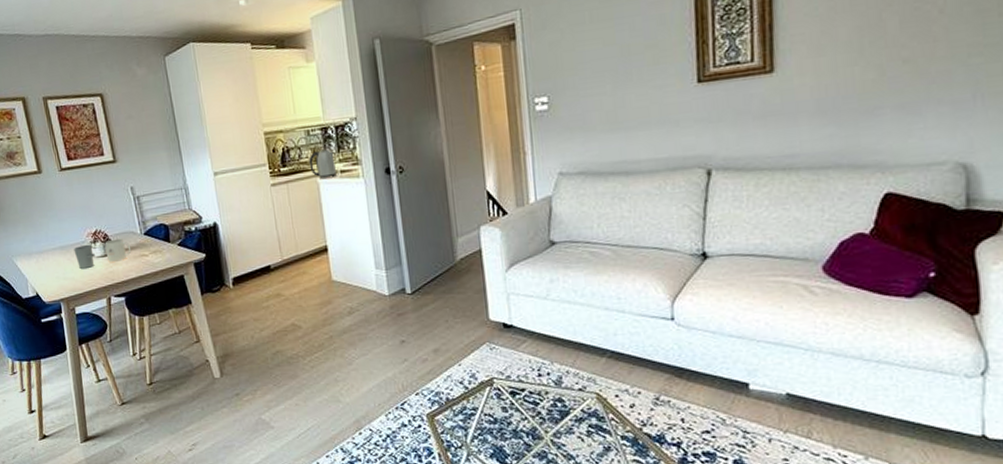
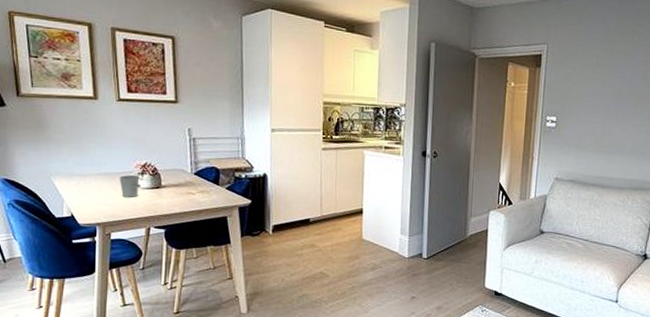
mug: present [104,238,132,263] -> none [152,174,179,196]
kettle: present [309,149,338,179] -> none [359,126,382,151]

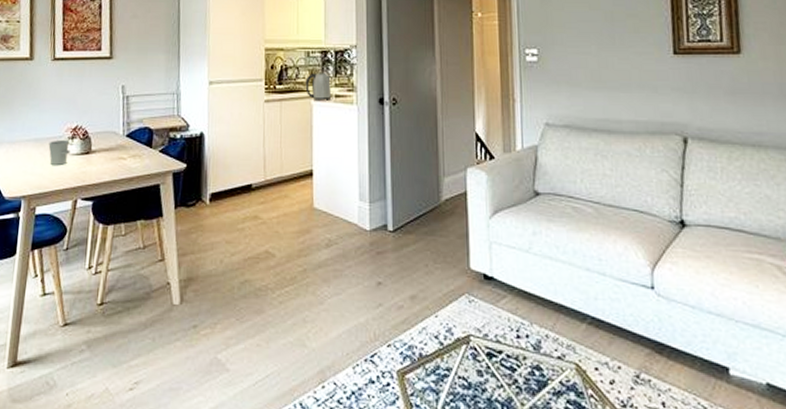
kettle: none [359,126,382,151] -> present [305,72,332,101]

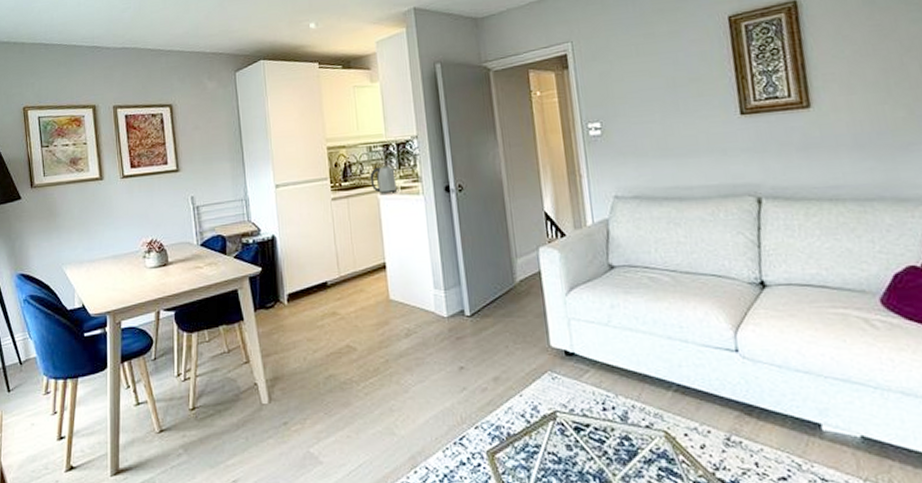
cup: present [48,139,70,165] -> none [127,254,148,279]

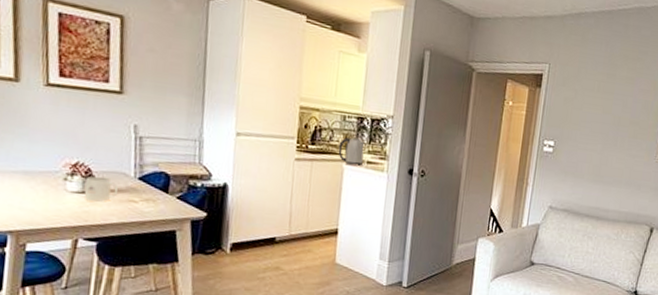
mug: none [159,249,186,275] -> present [84,176,119,203]

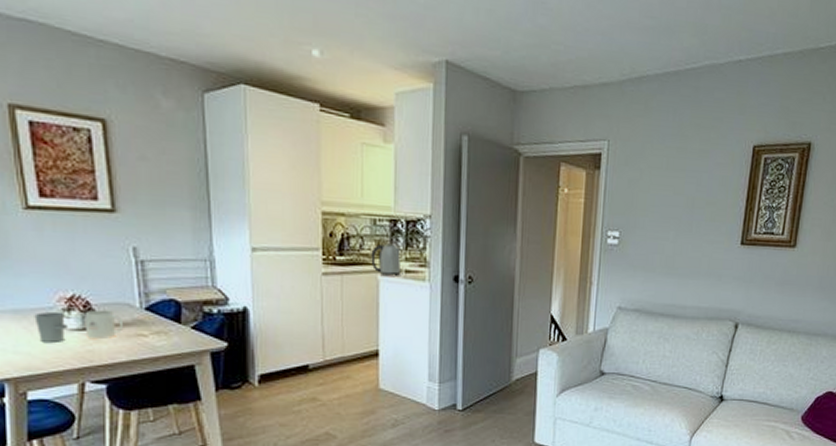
cup: none [41,175,69,202] -> present [34,311,67,342]

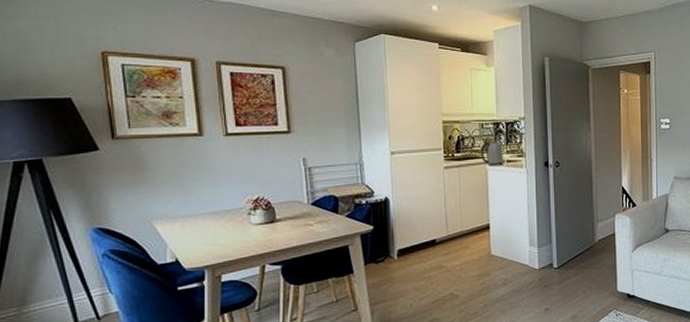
cup: present [34,311,67,342] -> none [229,211,253,235]
mug: present [84,309,124,340] -> none [266,207,296,231]

